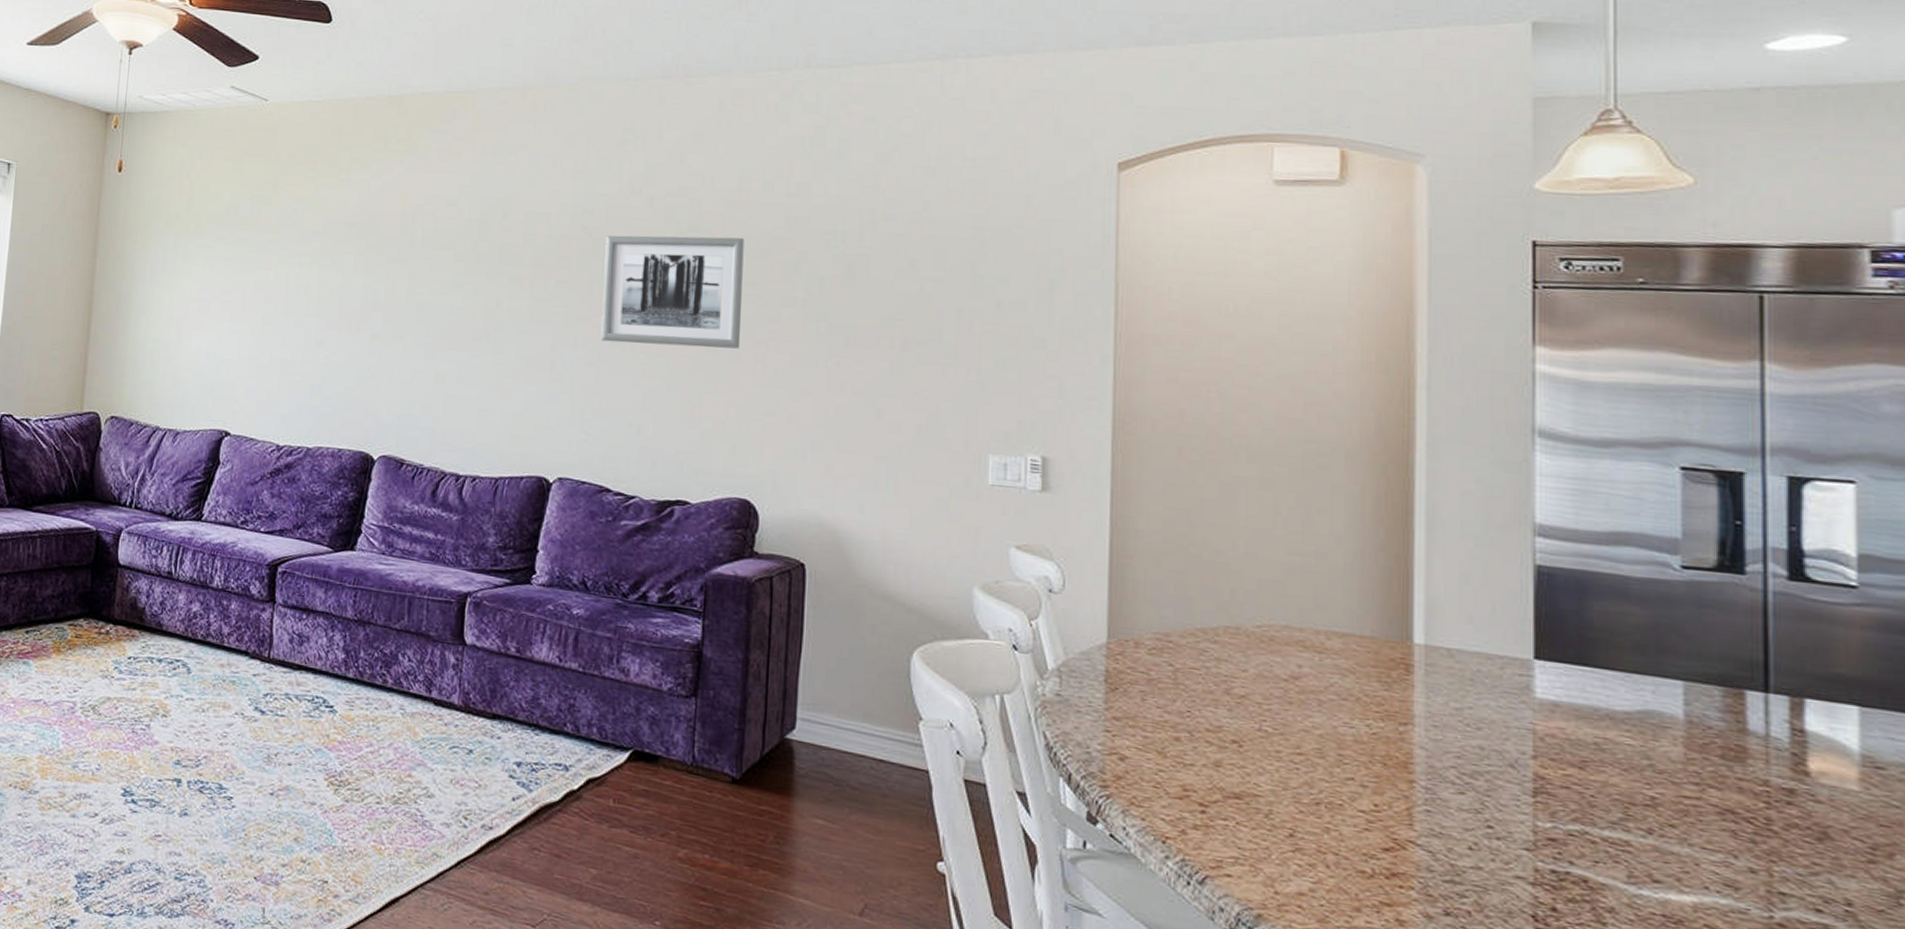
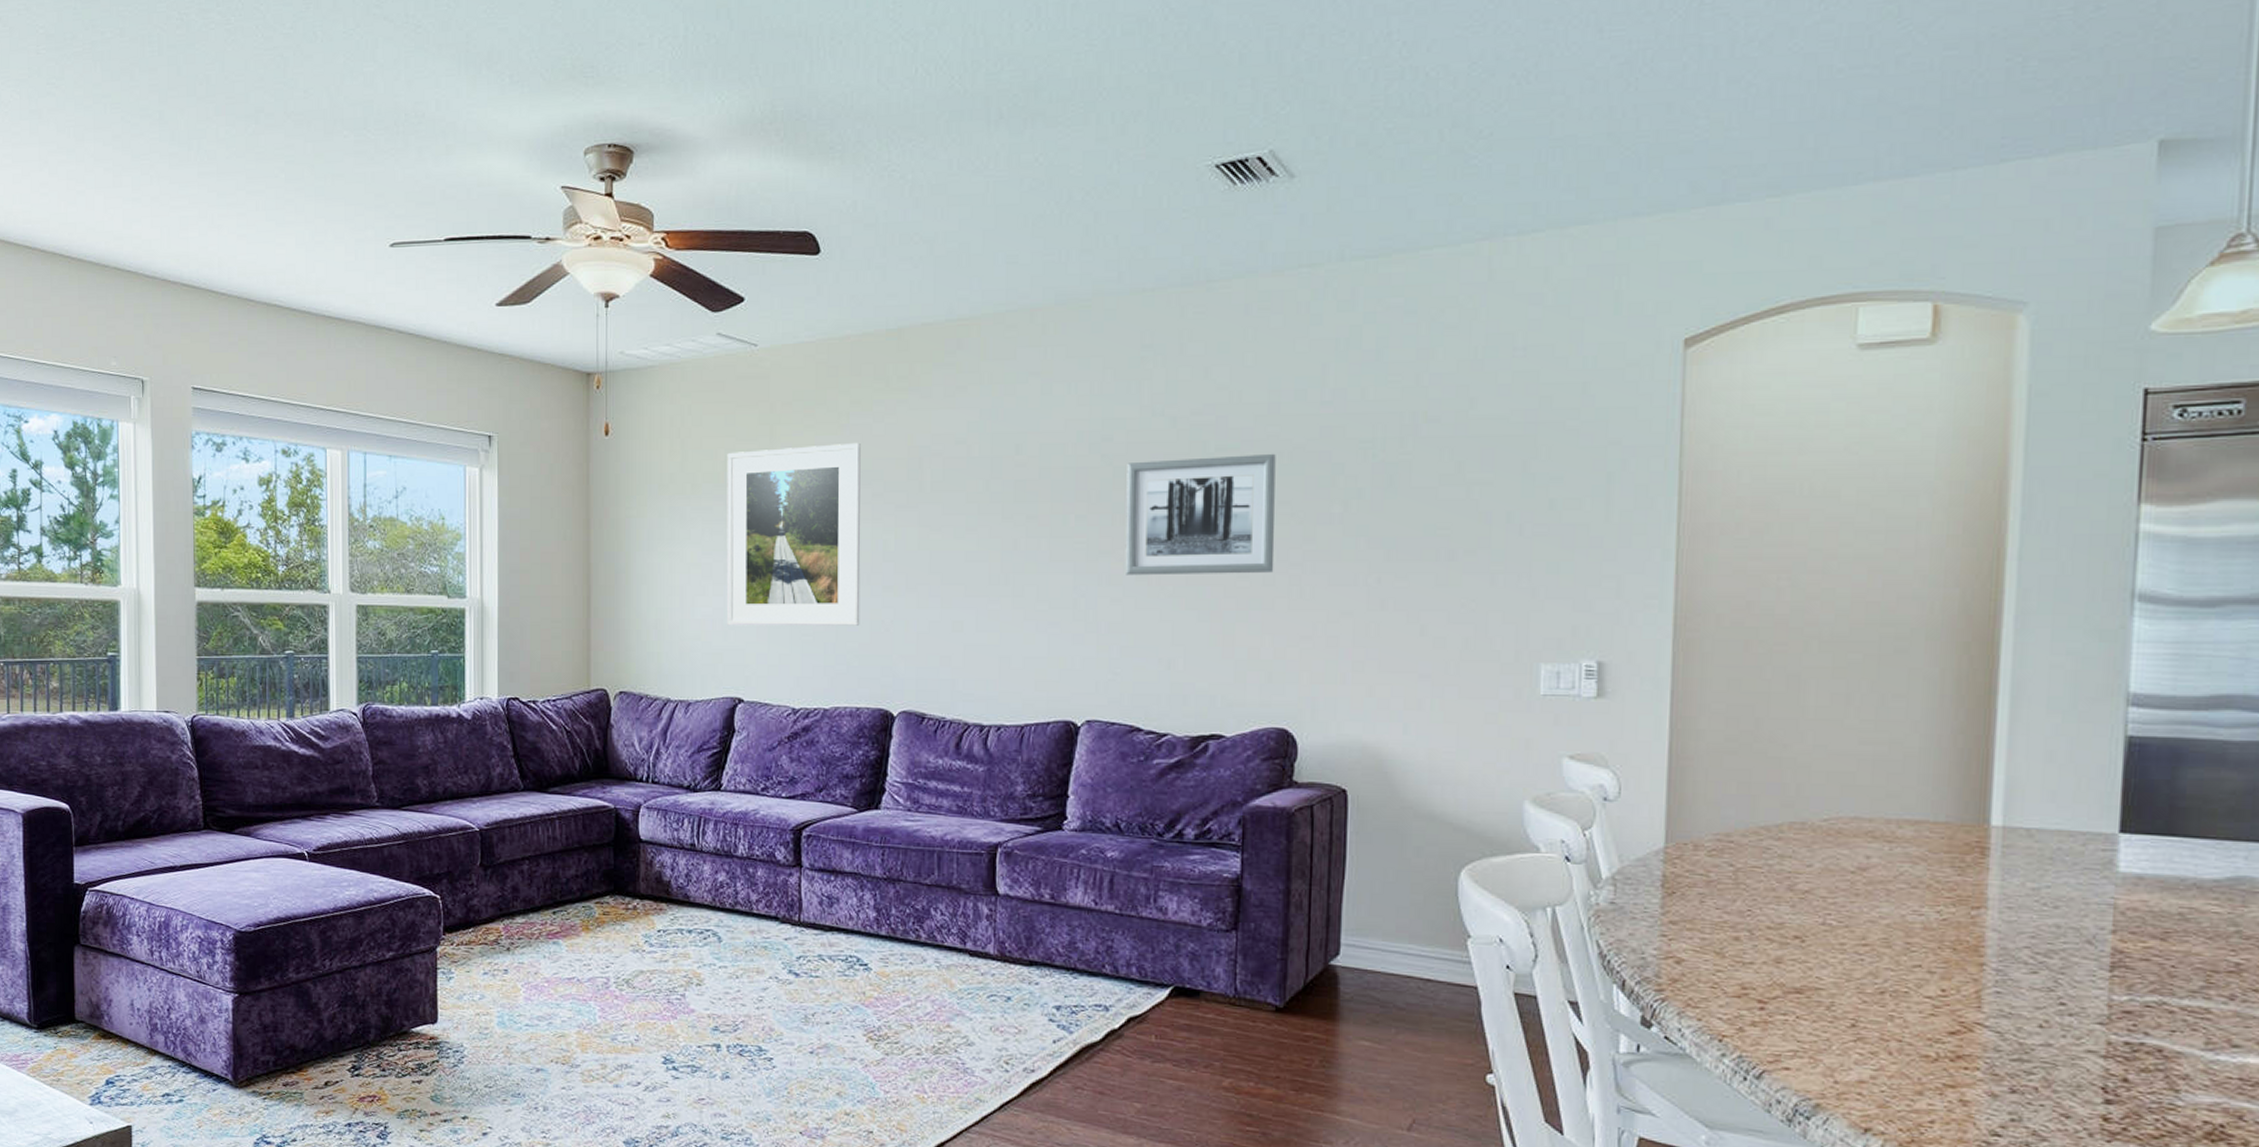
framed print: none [220,196,358,370] -> present [726,442,861,626]

